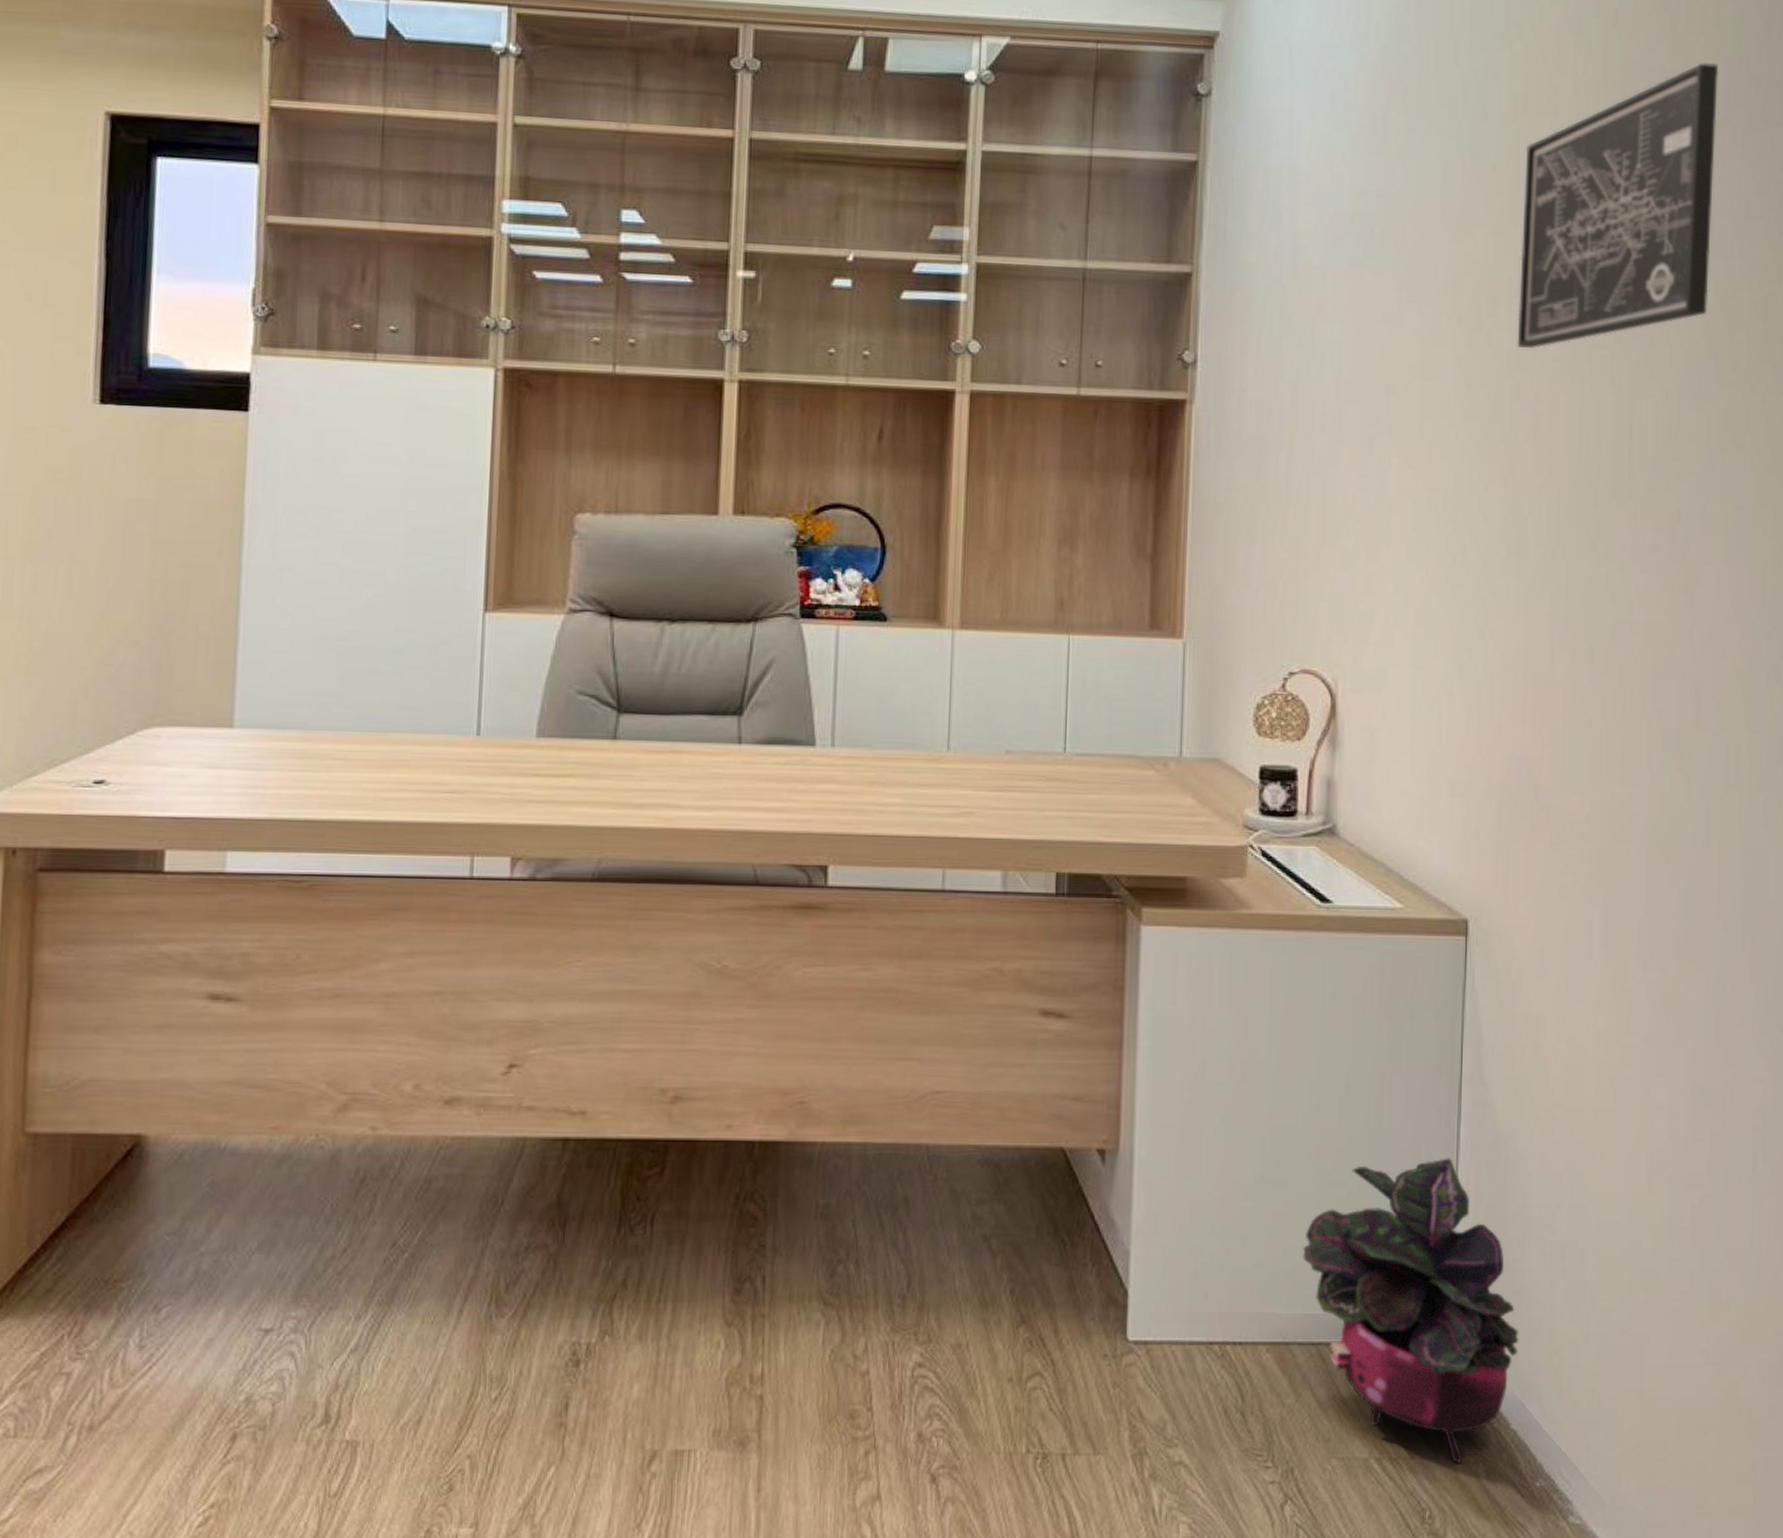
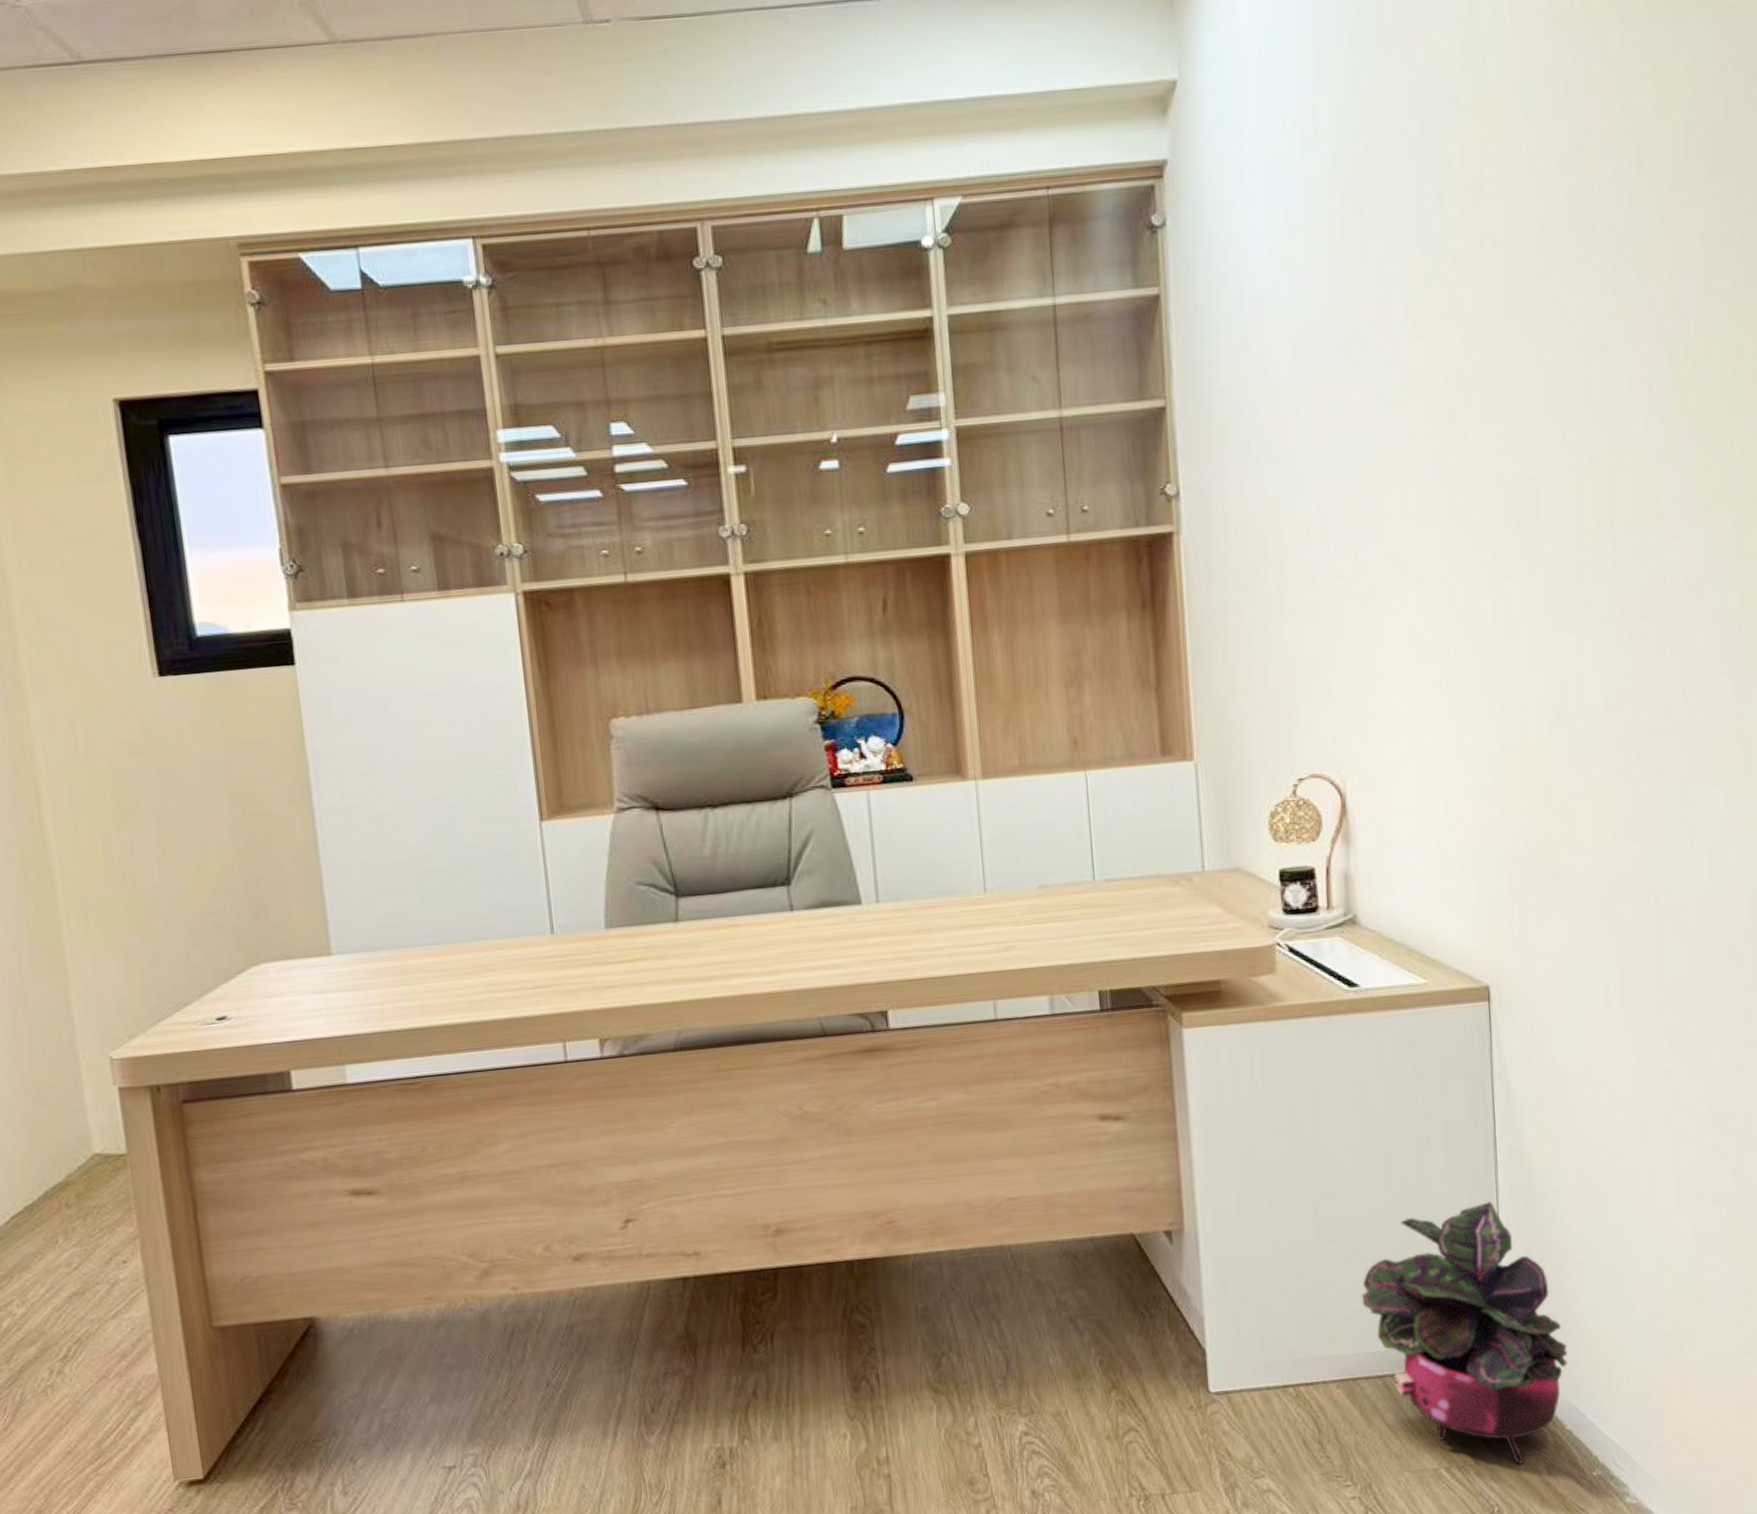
wall art: present [1517,63,1719,349] -> none [1485,117,1680,435]

